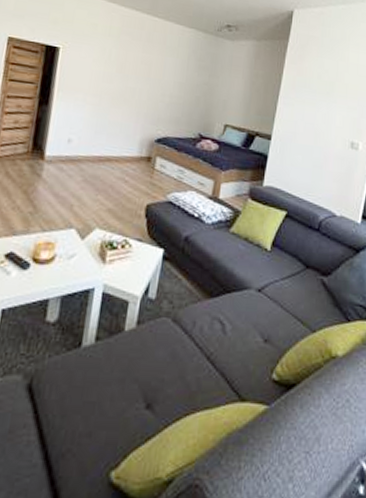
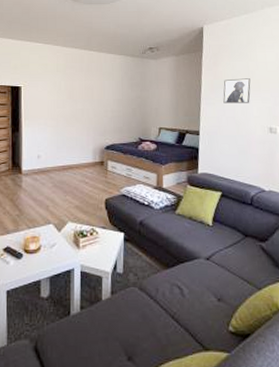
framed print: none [304,78,338,110] -> present [223,78,251,104]

